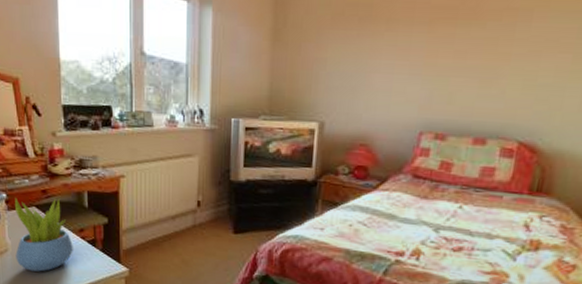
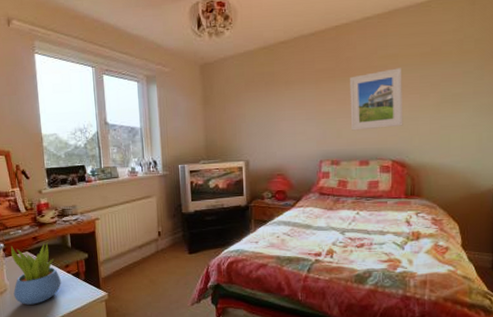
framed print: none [469,14,554,97] -> present [350,68,403,131]

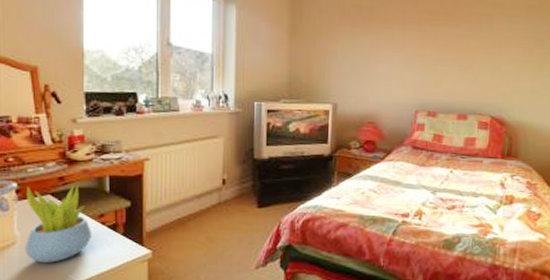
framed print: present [350,68,403,131] -> none [451,18,508,81]

